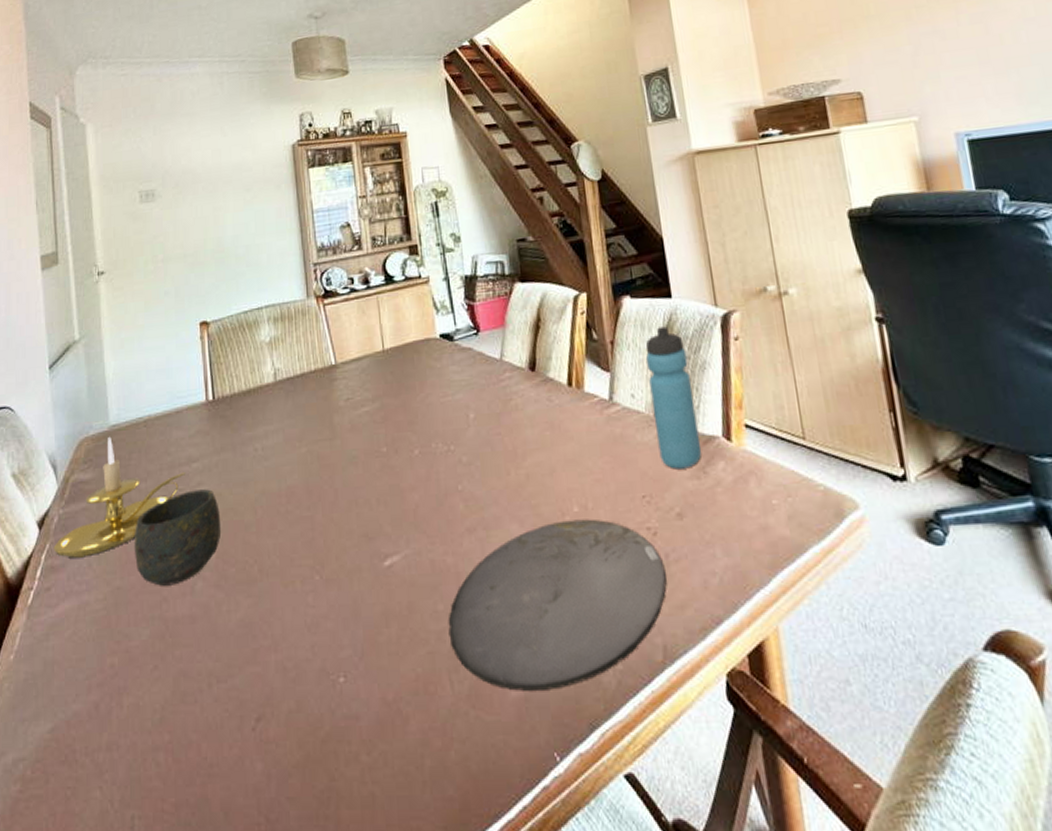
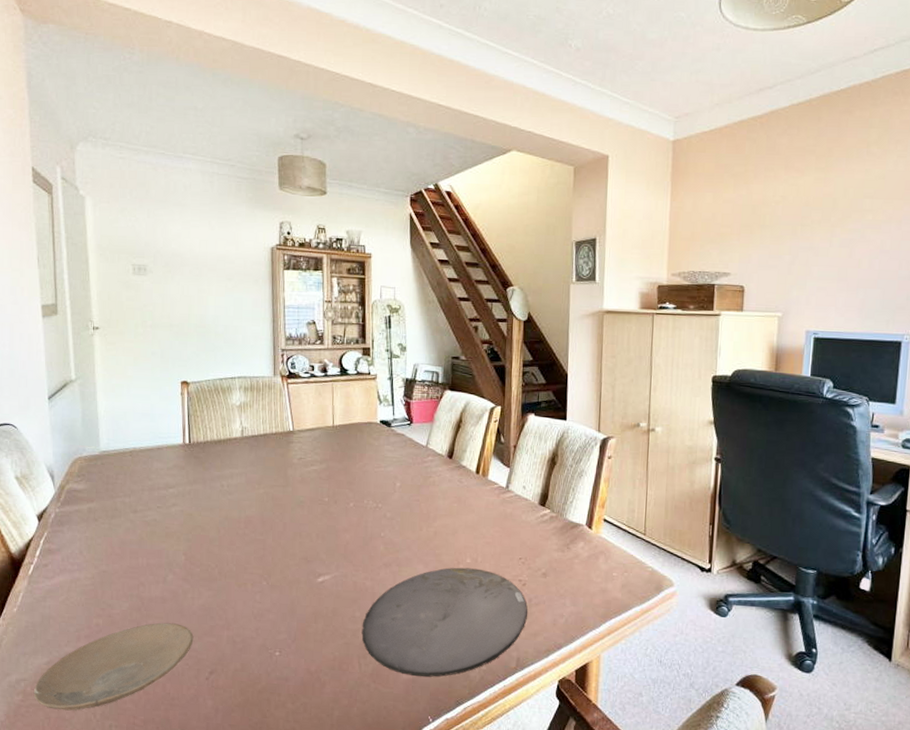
plate: none [34,651,233,800] -> present [33,622,194,711]
candle holder: present [53,436,186,558] -> none [50,459,164,546]
mug: present [134,489,221,586] -> none [118,508,190,575]
water bottle: present [645,326,702,470] -> none [537,440,570,544]

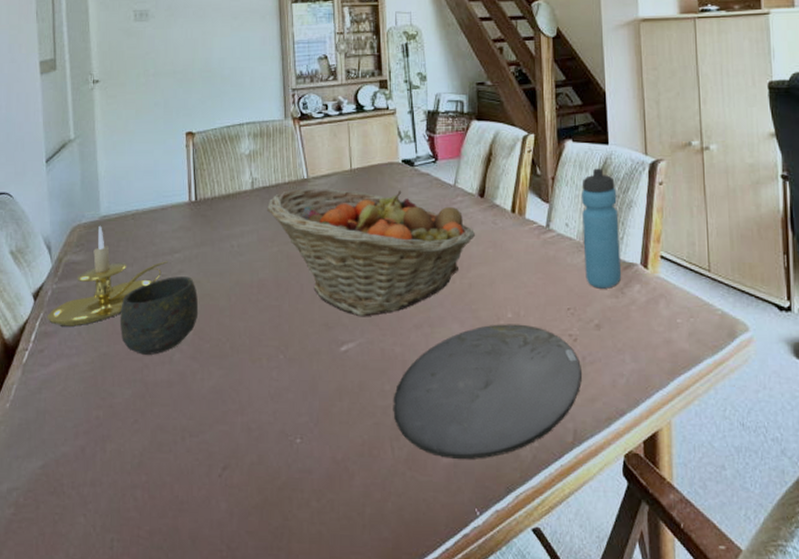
plate: present [33,622,194,711] -> none [26,411,204,524]
candle holder: none [50,459,164,546] -> present [47,225,169,327]
mug: none [118,508,190,575] -> present [119,277,198,355]
fruit basket: none [255,439,442,554] -> present [267,189,475,317]
water bottle: none [537,440,570,544] -> present [581,168,622,289]

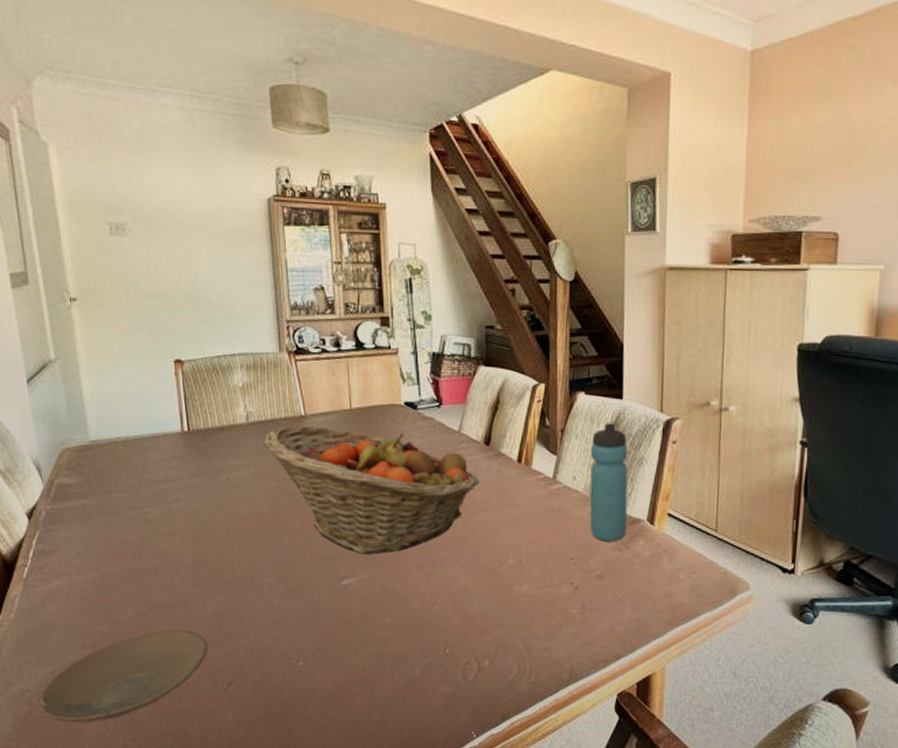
plate: none [26,411,204,524] -> present [40,630,208,723]
candle holder: present [47,225,169,327] -> none [43,450,164,547]
mug: present [119,277,198,355] -> none [117,505,196,578]
plate: present [393,324,582,460] -> none [393,569,581,690]

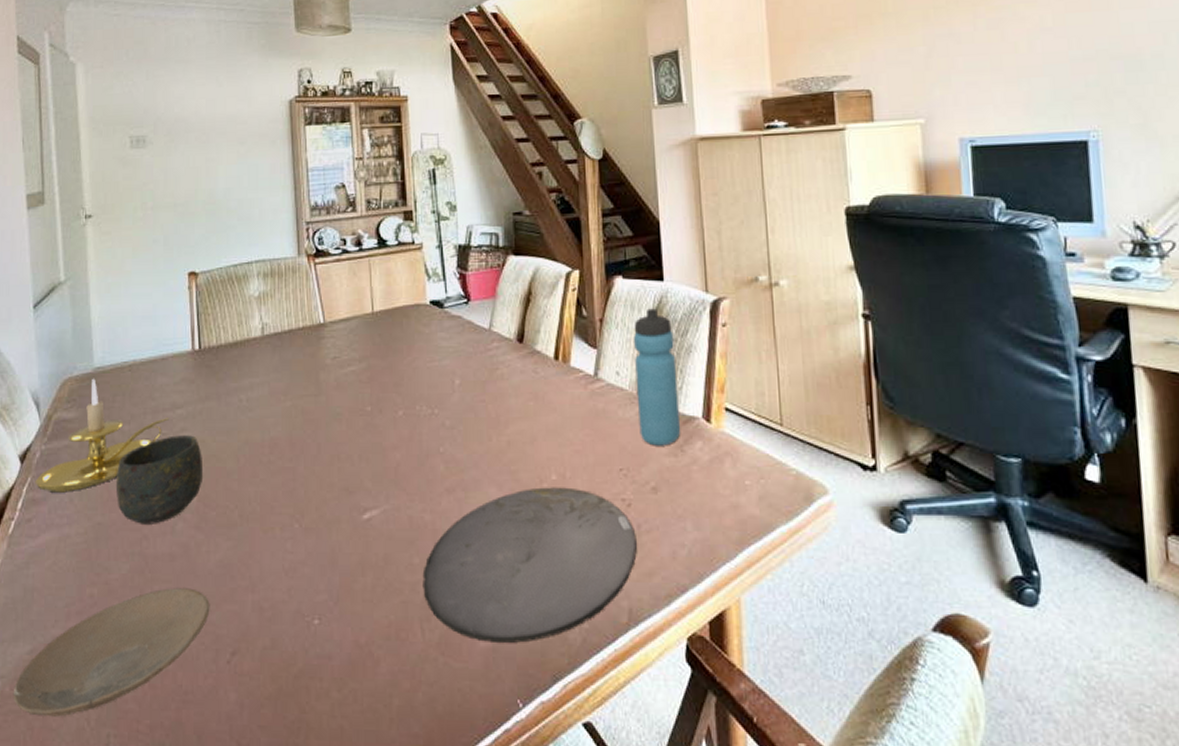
candle holder: none [43,450,164,547] -> present [35,378,170,493]
mug: none [117,505,196,578] -> present [115,435,202,524]
fruit basket: present [264,425,479,555] -> none [280,334,513,480]
plate: none [393,569,581,690] -> present [422,487,637,644]

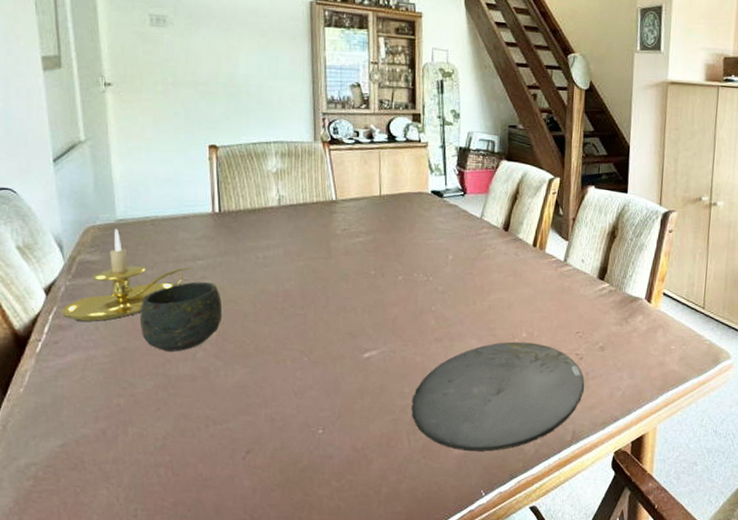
plate: present [13,588,210,717] -> none [46,401,228,495]
water bottle: present [634,308,681,446] -> none [595,213,631,318]

